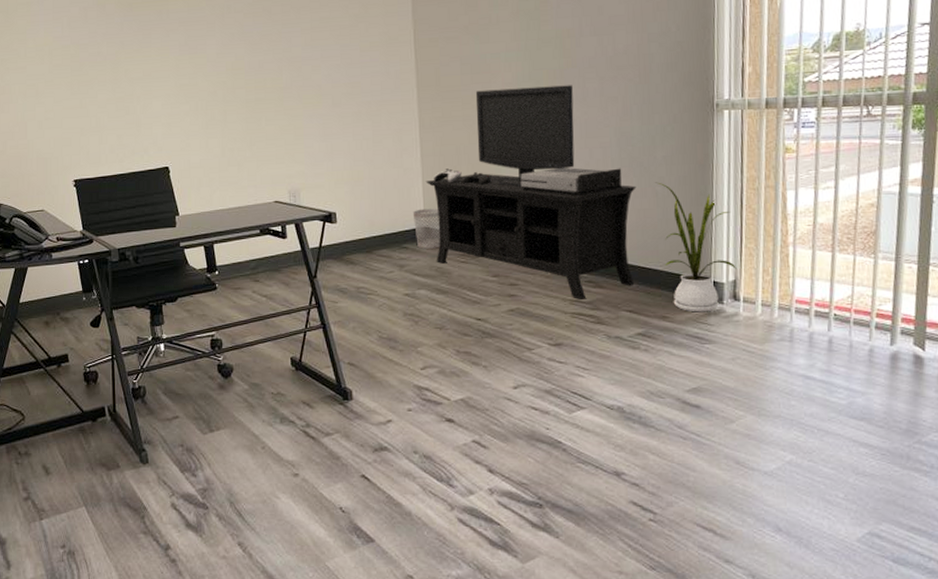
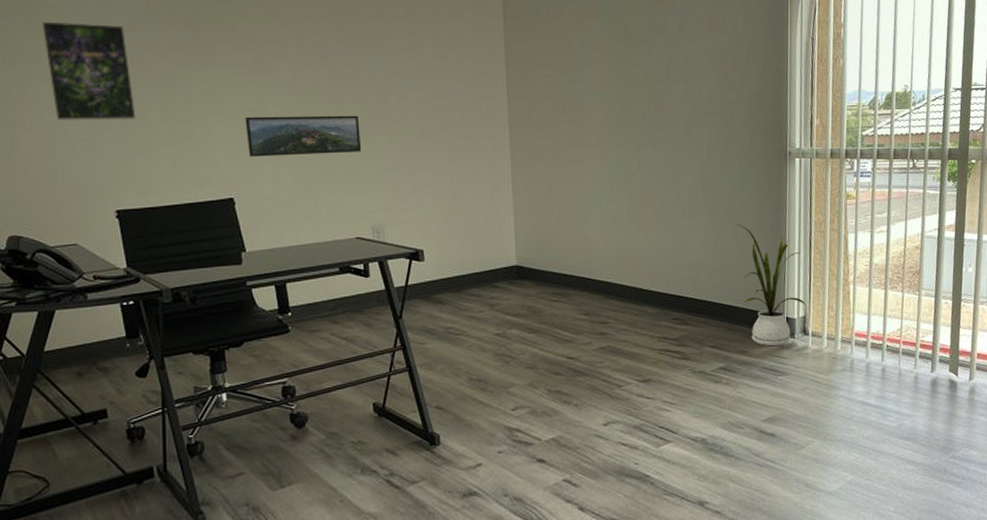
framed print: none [15,16,89,103] -> present [42,21,136,120]
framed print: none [177,86,279,129] -> present [245,115,362,157]
wastebasket: present [412,208,440,249] -> none [504,246,532,288]
media console: present [425,85,637,299] -> none [517,128,719,336]

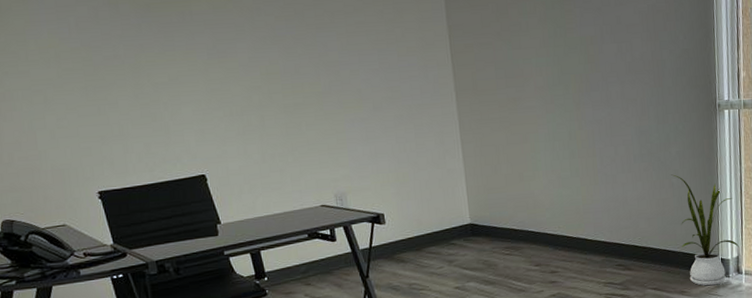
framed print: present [42,21,136,120] -> none [11,16,108,110]
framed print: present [245,115,362,157] -> none [209,90,320,135]

